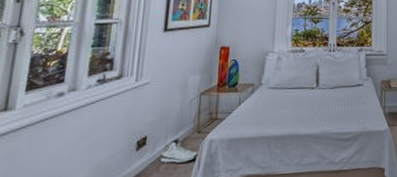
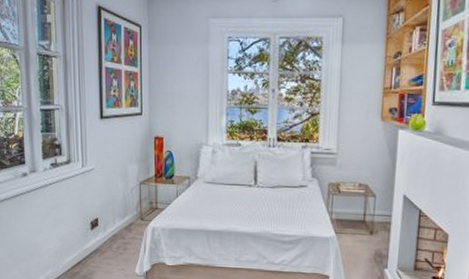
sneaker: present [161,138,199,164] -> none [112,223,144,246]

